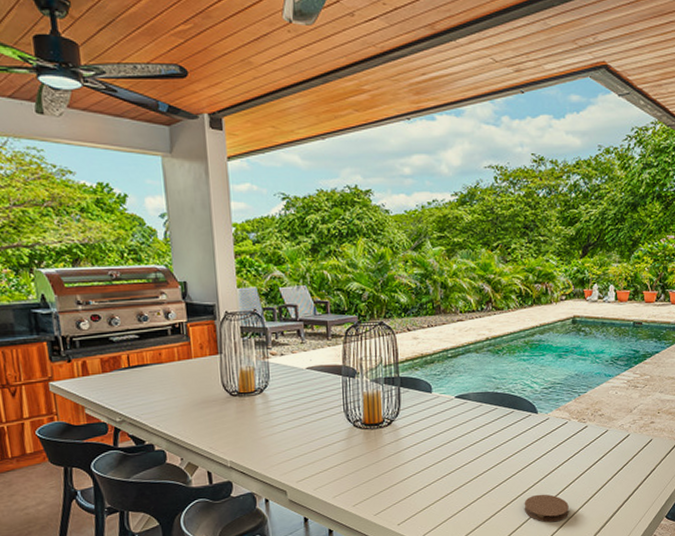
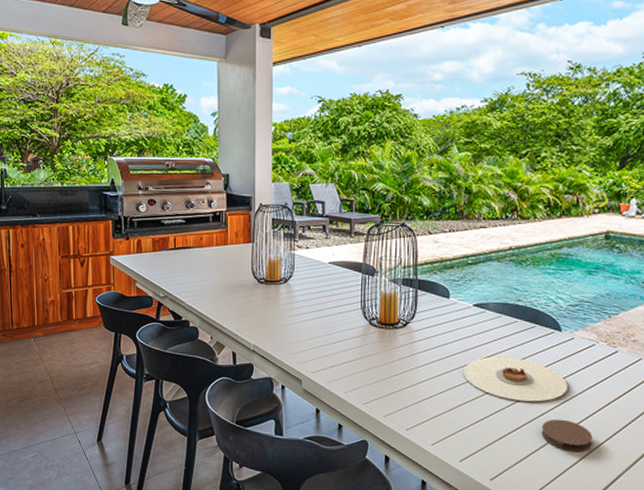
plate: none [449,443,545,483] -> present [463,356,567,402]

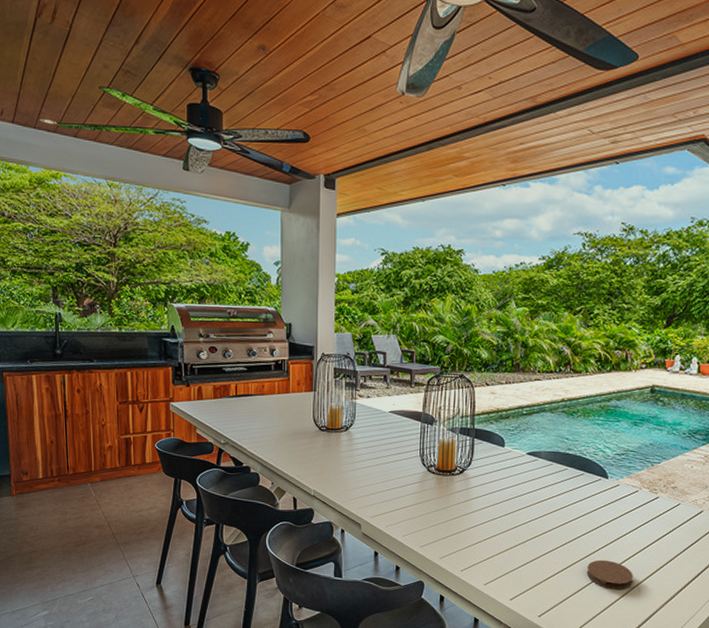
plate: present [463,356,567,402] -> none [515,502,612,544]

